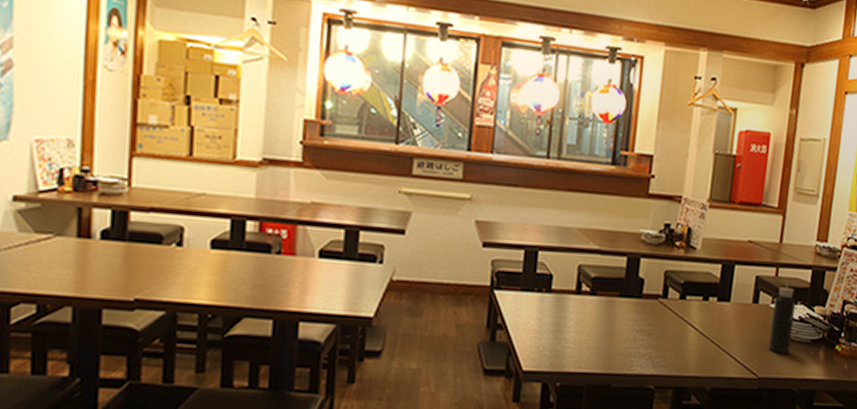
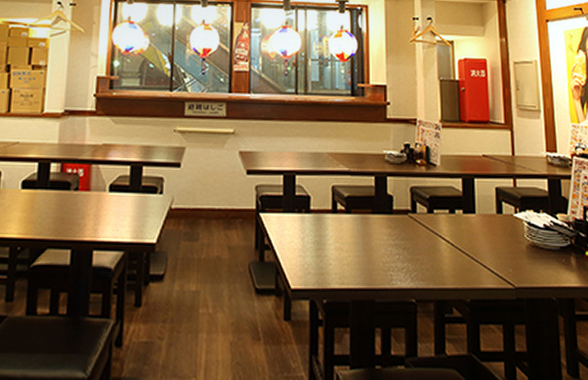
water bottle: present [768,282,796,354] -> none [517,192,541,262]

